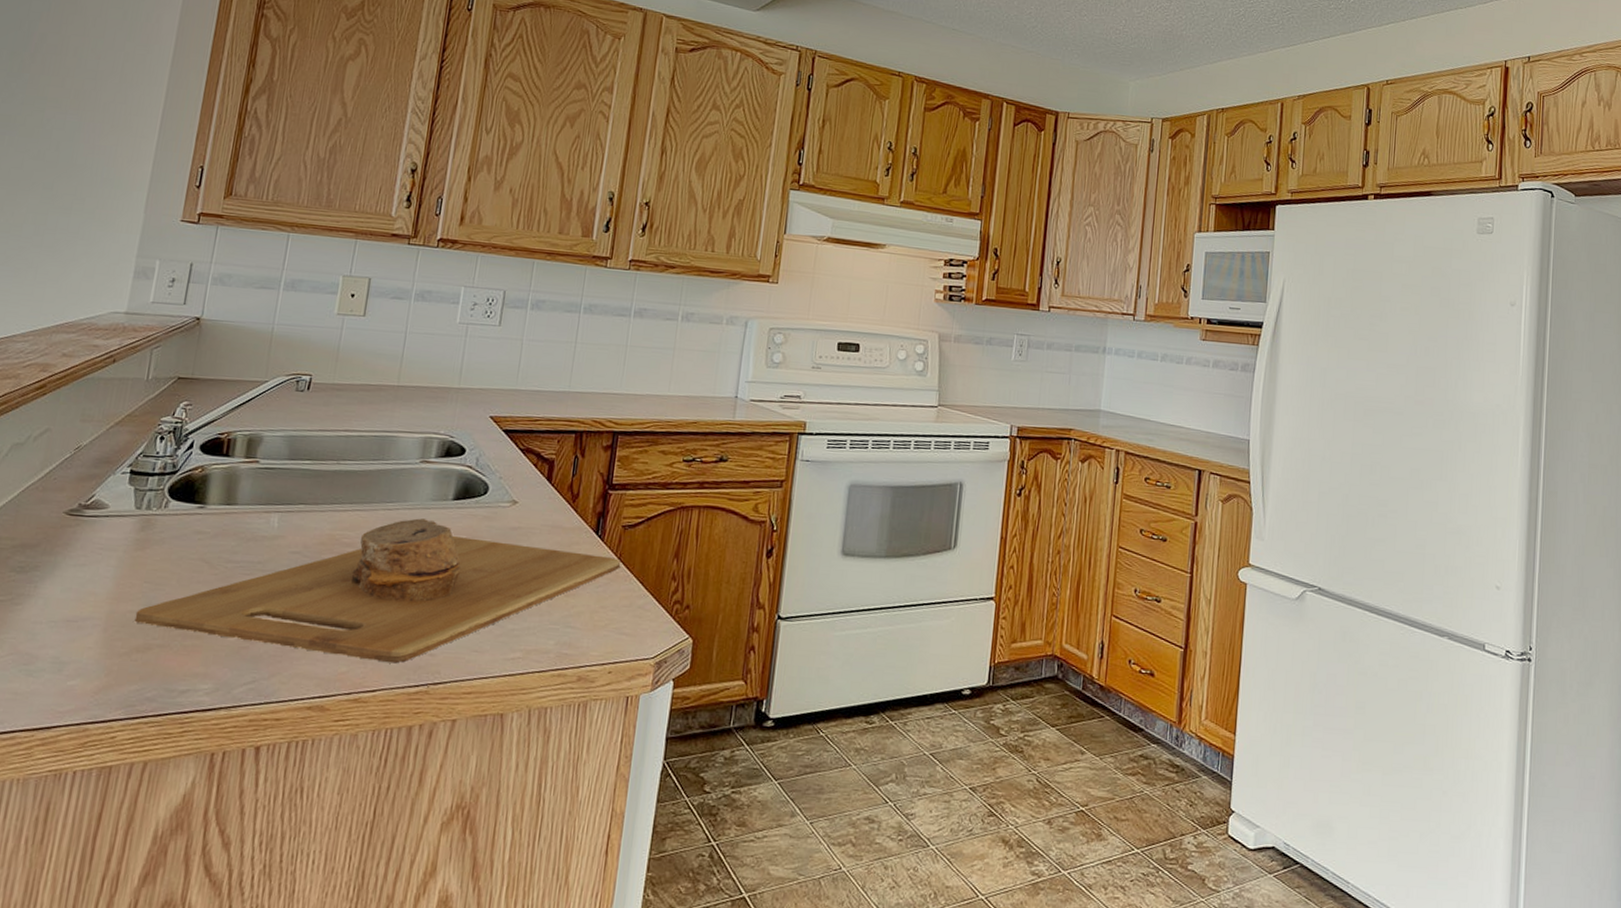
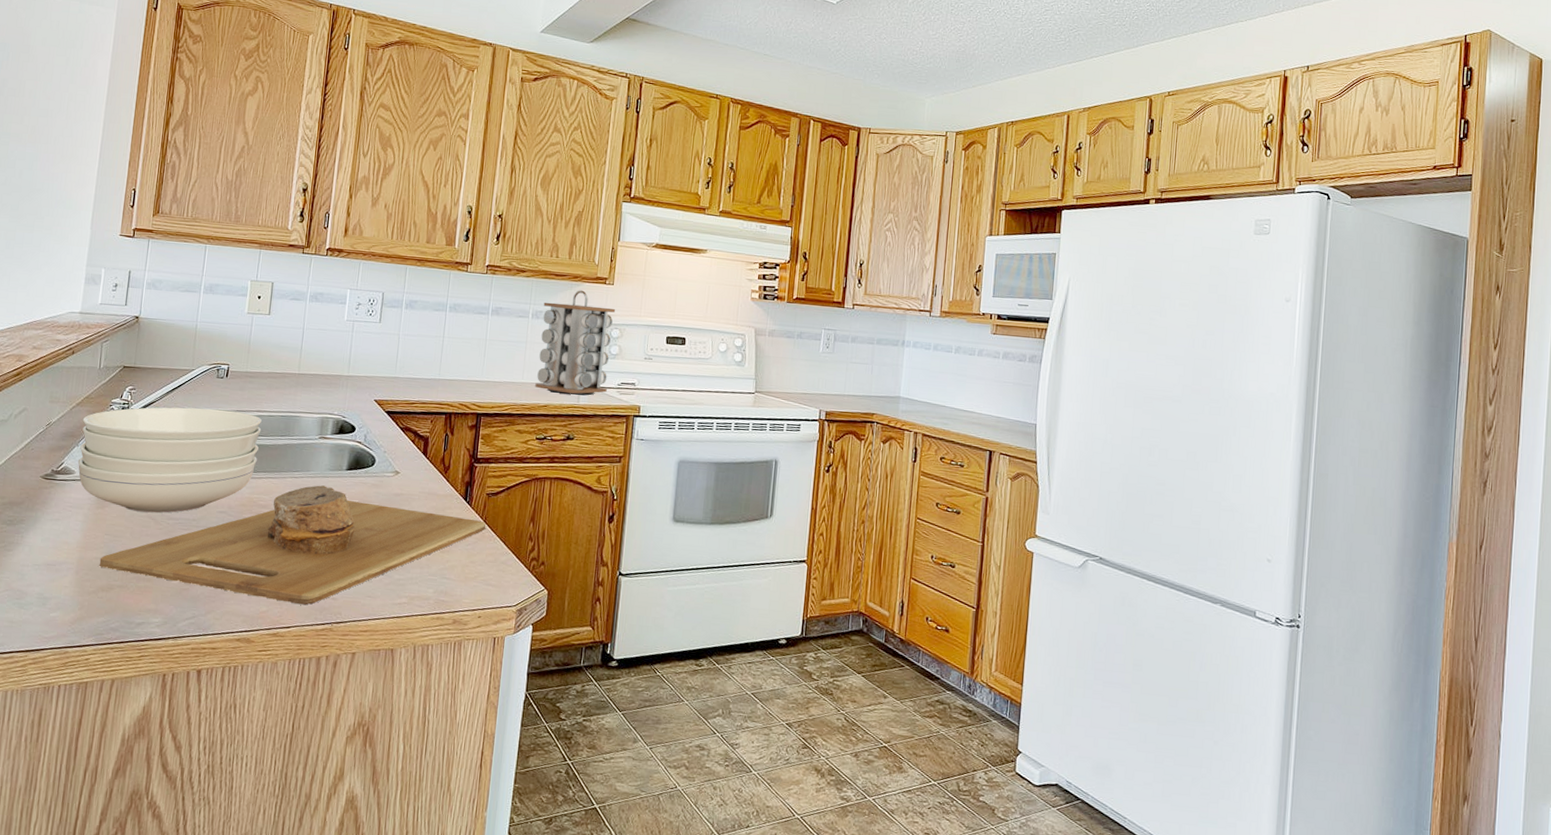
bowl: none [113,426,351,555] -> present [77,407,263,514]
spice rack: none [683,289,780,410] -> present [535,290,616,395]

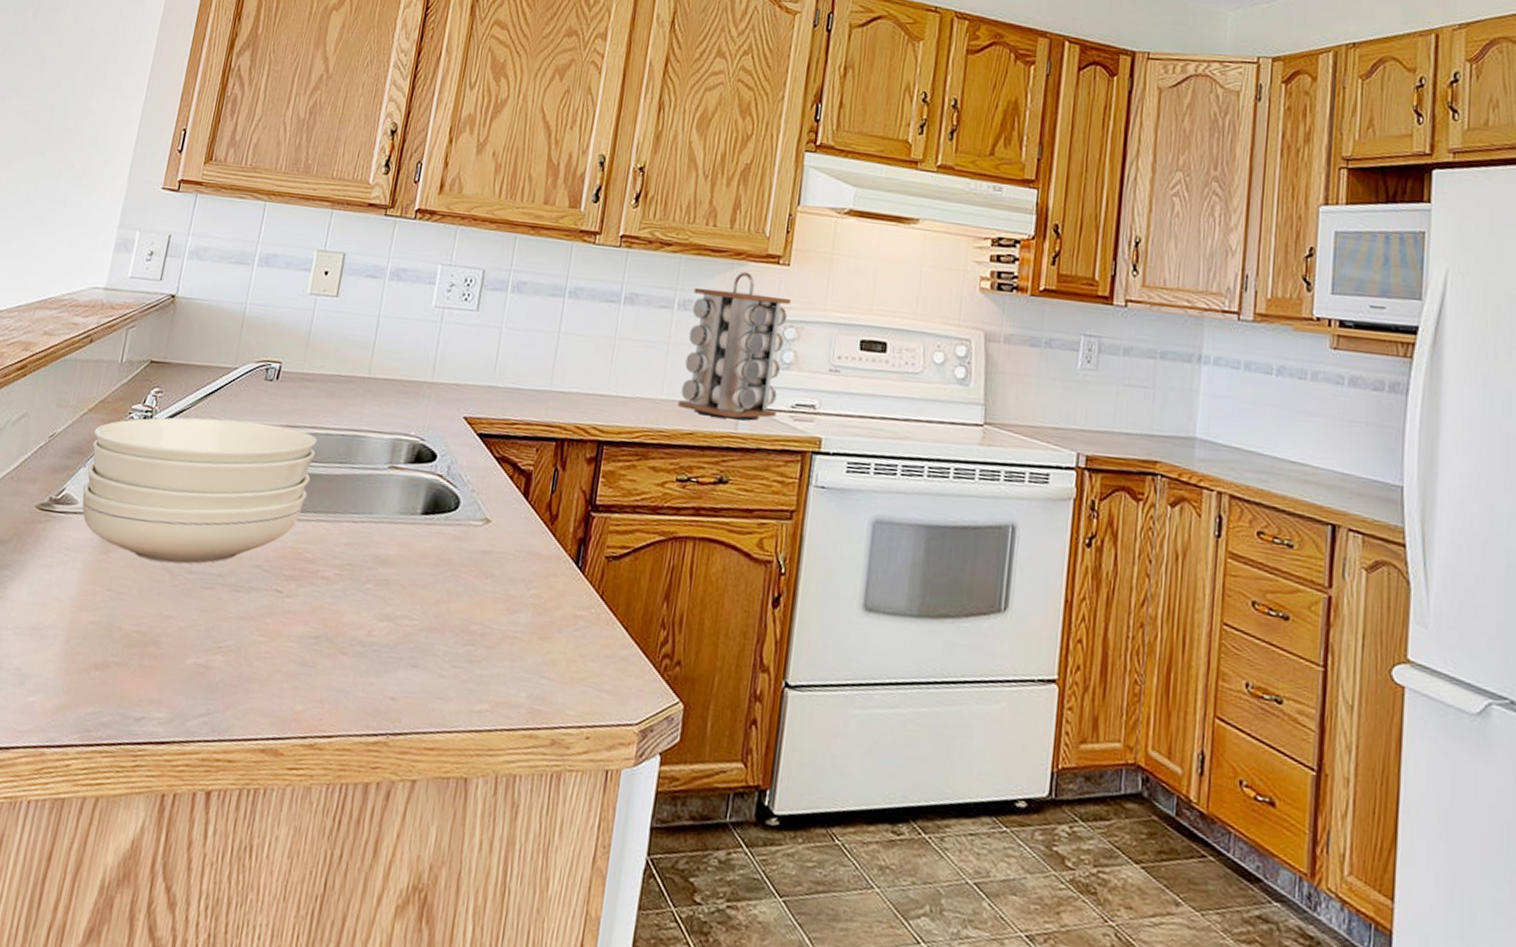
cutting board: present [99,485,486,605] -> none [95,533,603,706]

